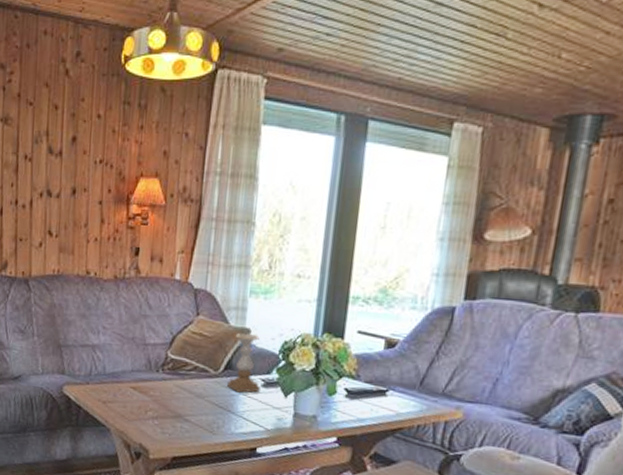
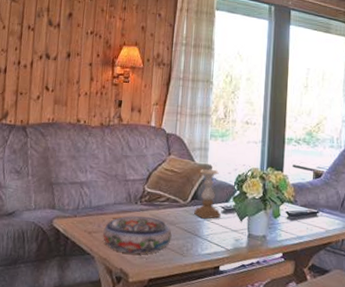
bowl: none [119,385,200,429] -> present [103,216,172,254]

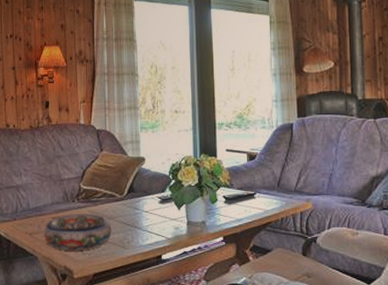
candle holder: present [194,169,221,219] -> none [132,162,158,210]

